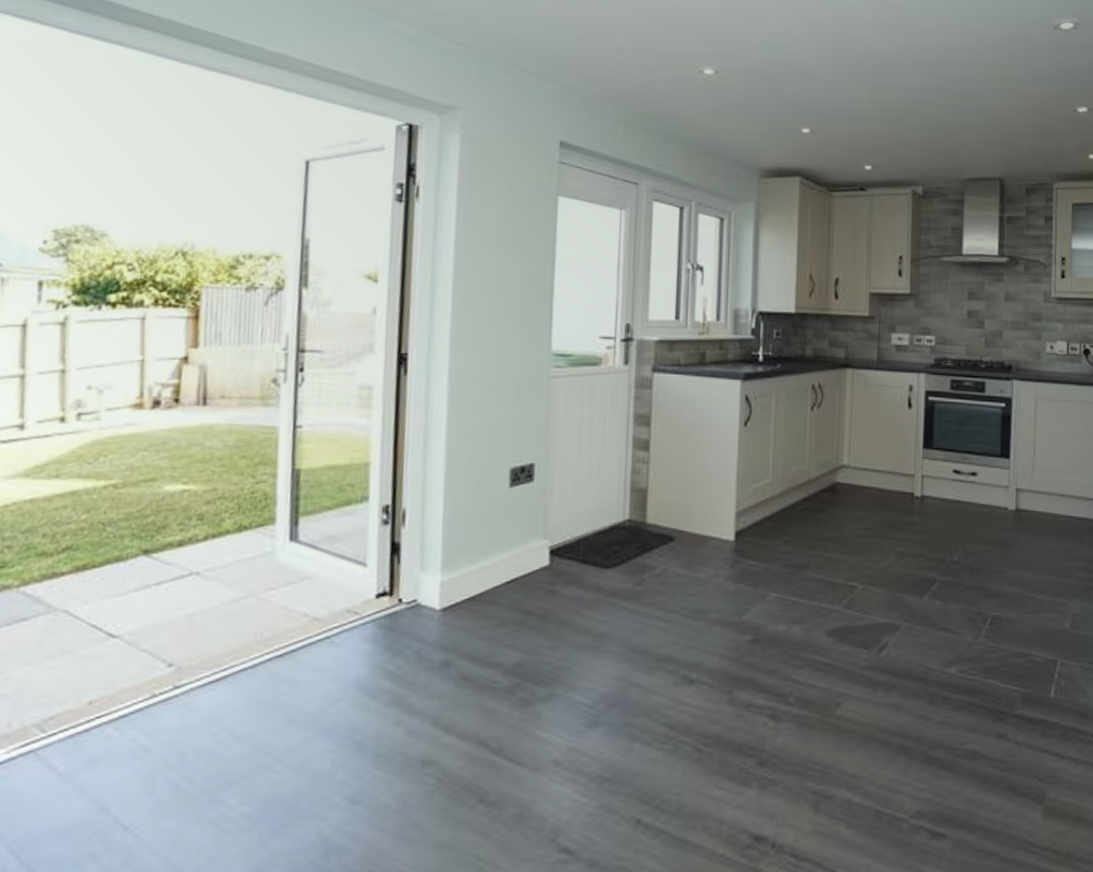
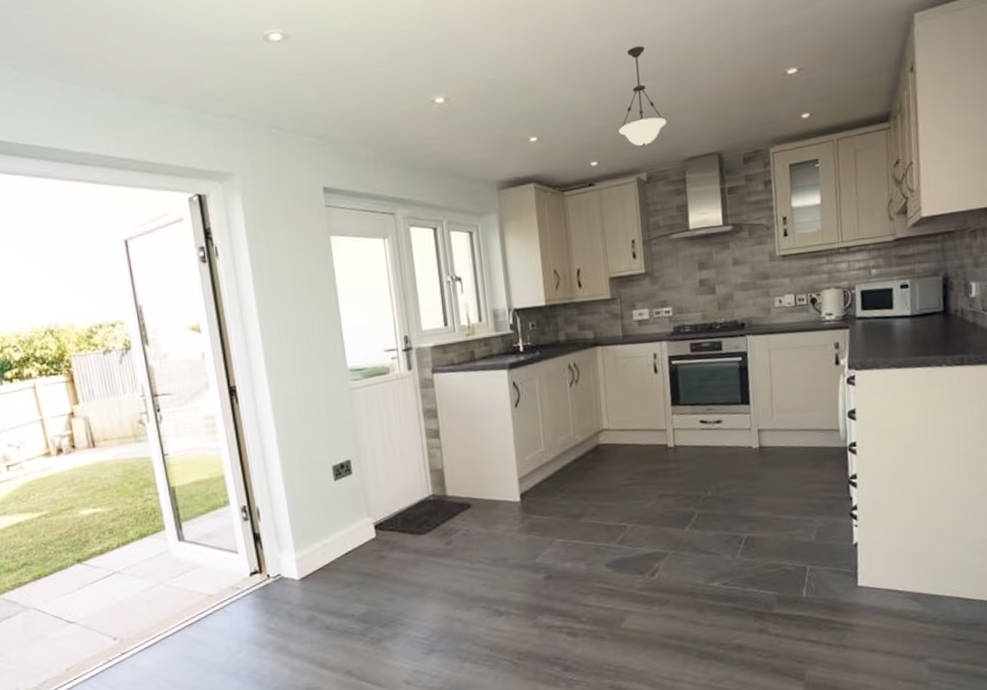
pendant light: none [898,56,949,159] -> present [618,46,666,146]

